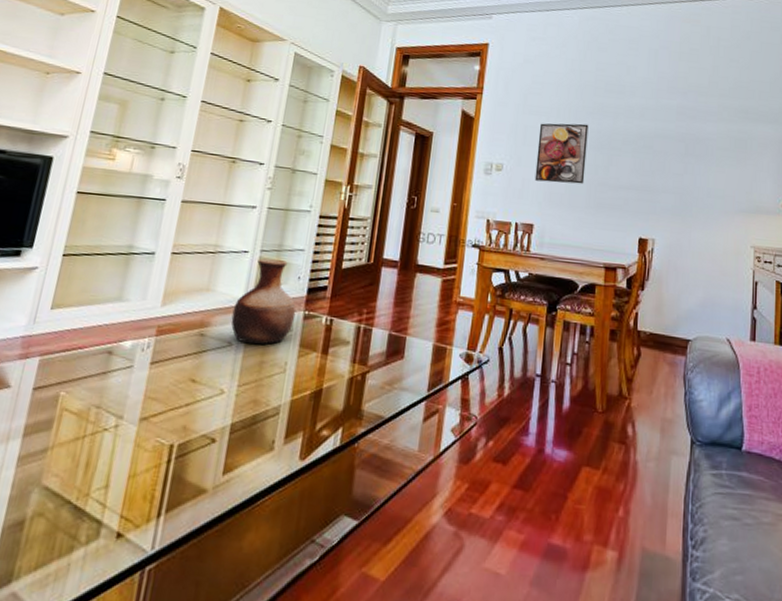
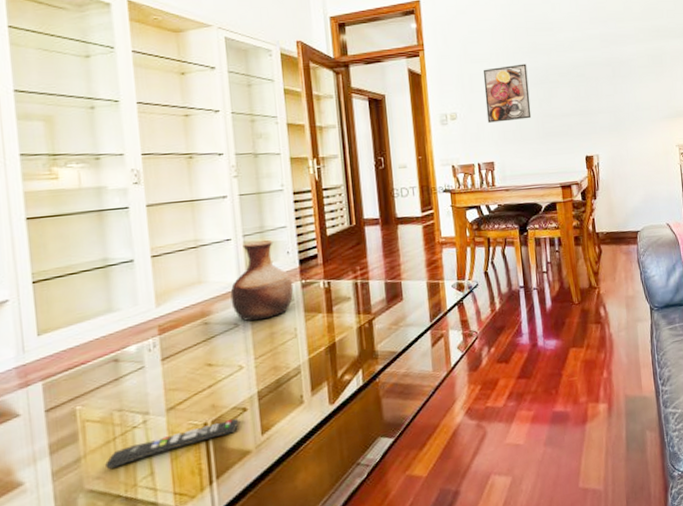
remote control: none [67,447,205,470] -> present [105,419,239,470]

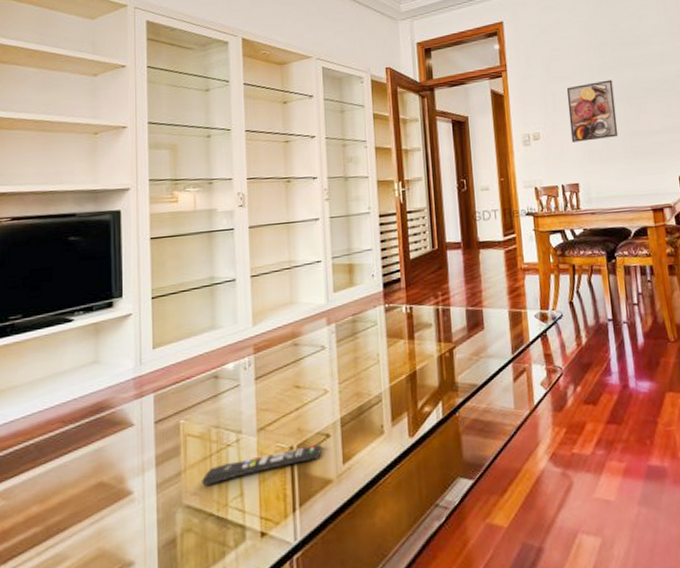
vase: present [230,240,294,322] -> none [319,263,377,345]

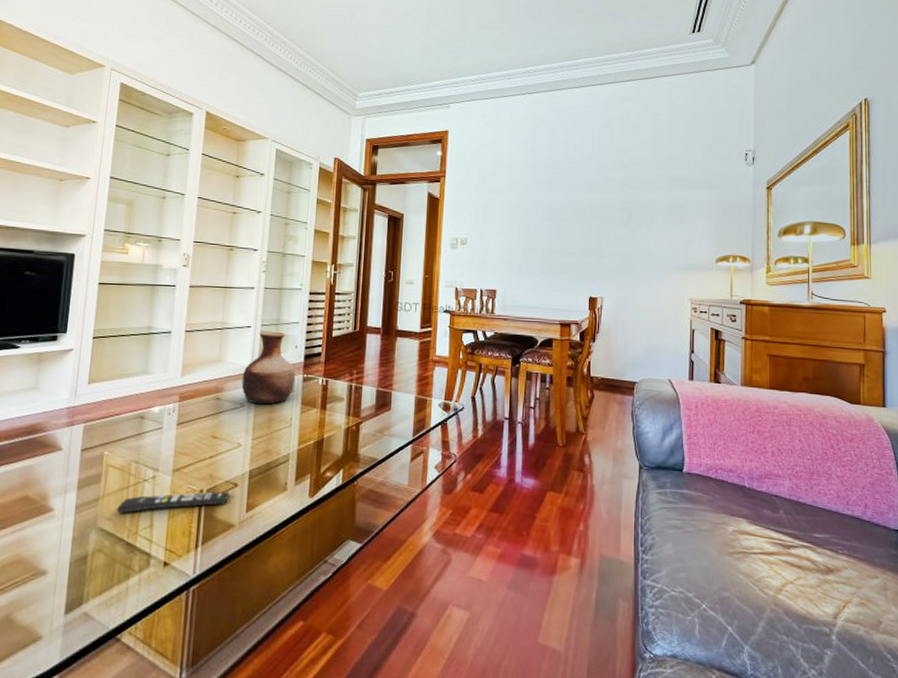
vase: none [319,263,377,345] -> present [241,332,296,405]
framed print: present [566,79,619,142] -> none [495,198,541,253]

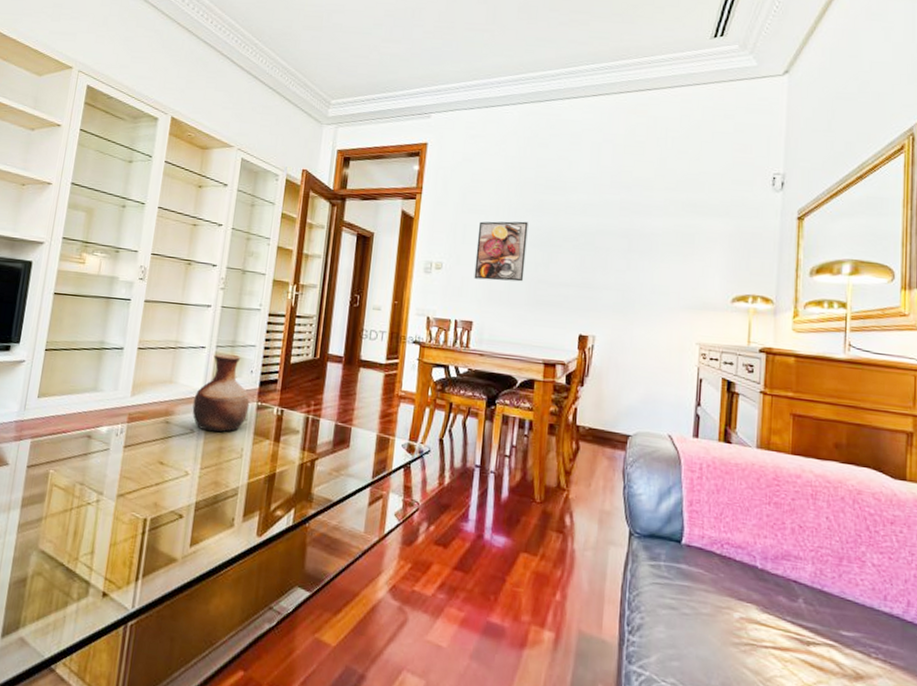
remote control: present [117,491,230,514] -> none [59,520,174,537]
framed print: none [495,198,541,253] -> present [474,221,529,282]

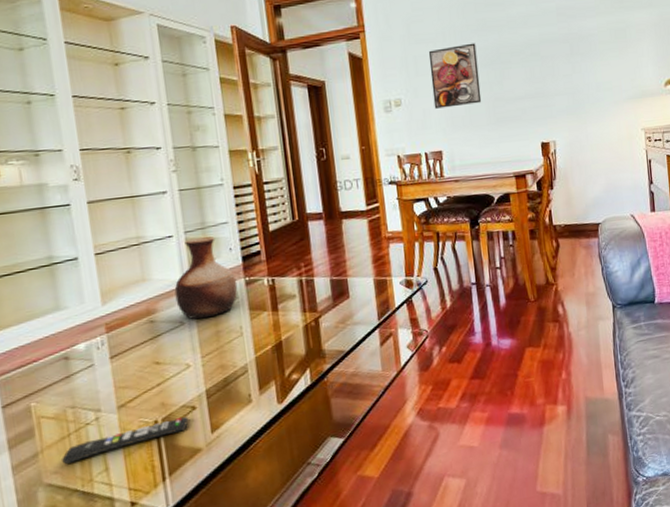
remote control: none [59,520,174,537] -> present [62,417,189,465]

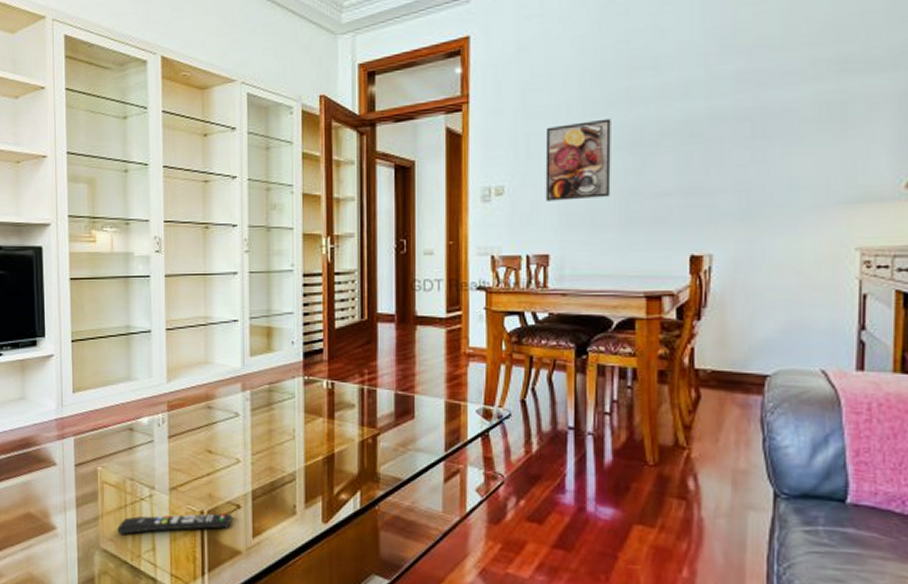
vase: present [174,236,238,320] -> none [233,326,295,414]

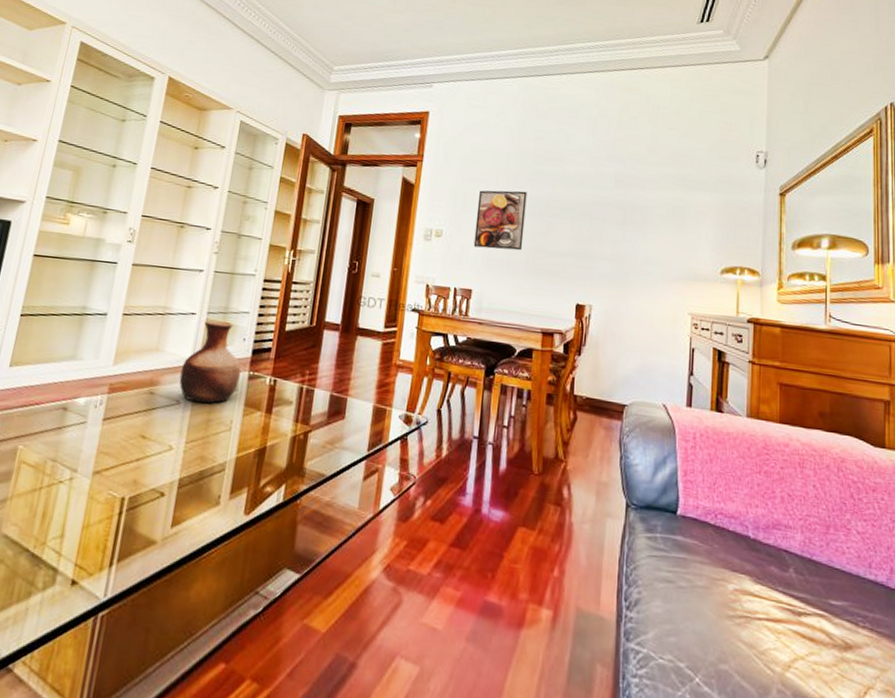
remote control: present [117,513,233,535] -> none [25,500,154,520]
vase: none [233,326,295,414] -> present [179,320,241,404]

